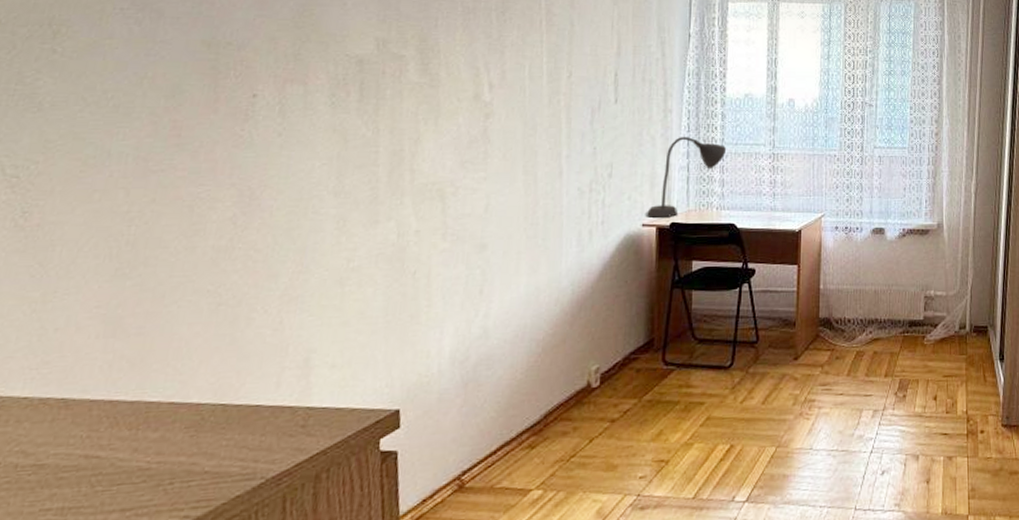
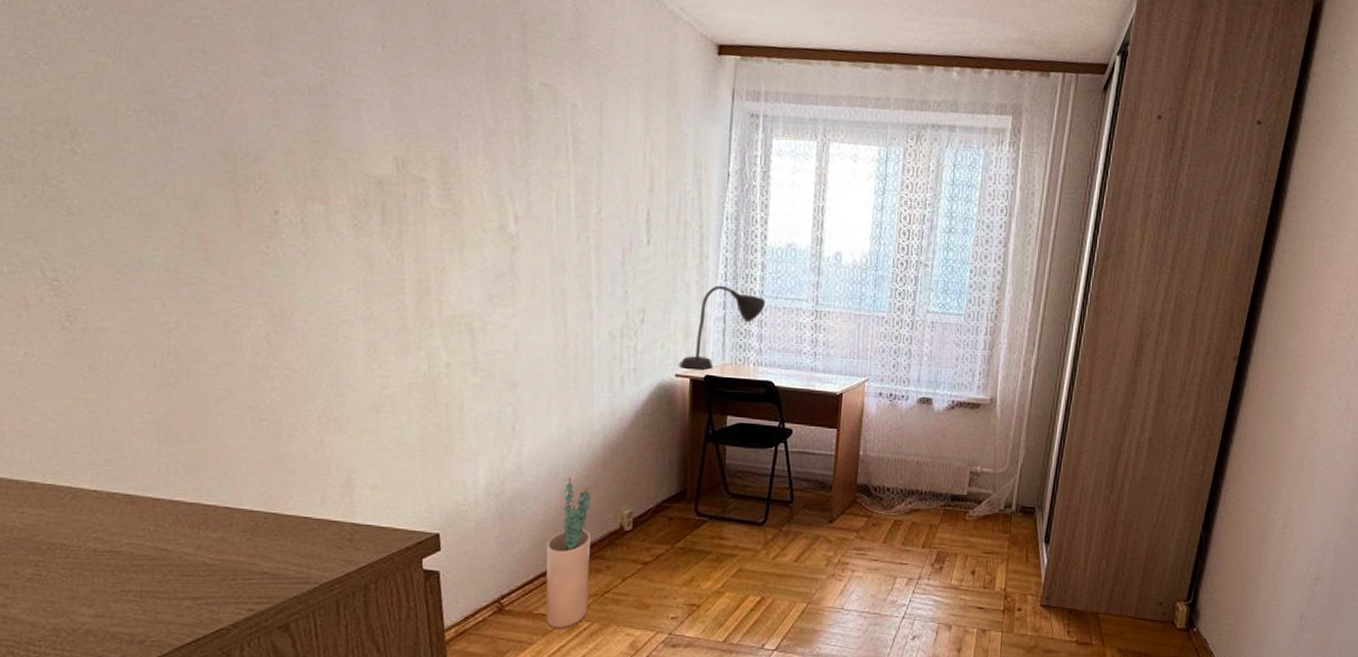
vase: none [508,337,559,503] -> present [545,477,592,629]

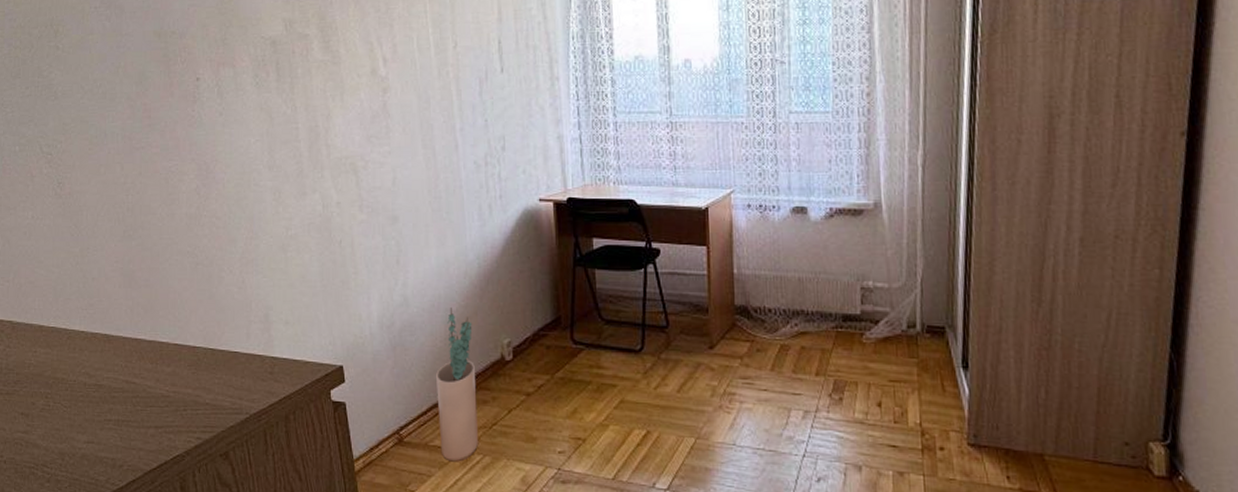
desk lamp: present [678,286,766,369] -> none [540,106,620,192]

